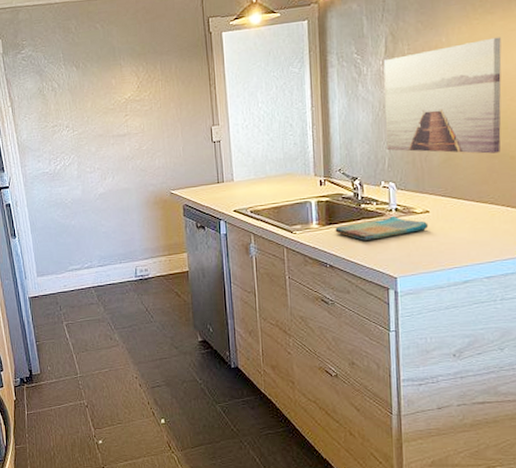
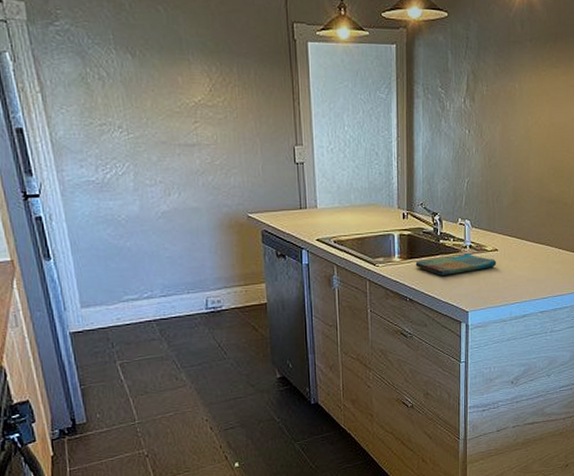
wall art: present [383,37,502,154] -> none [464,90,562,199]

